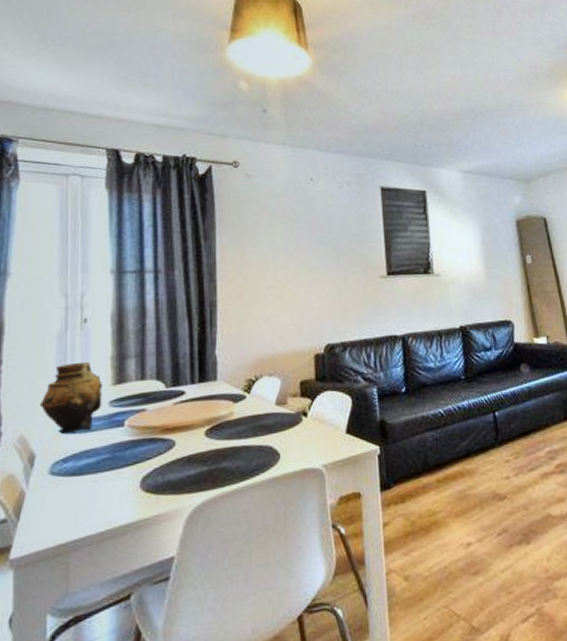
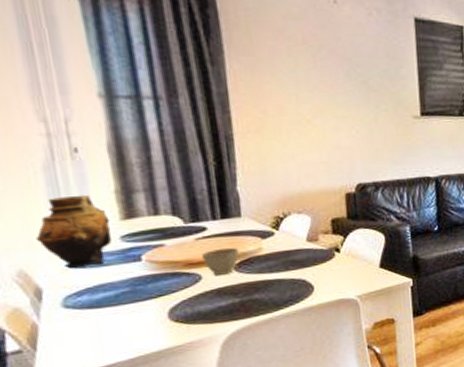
cup: none [178,412,212,441] -> present [202,248,240,275]

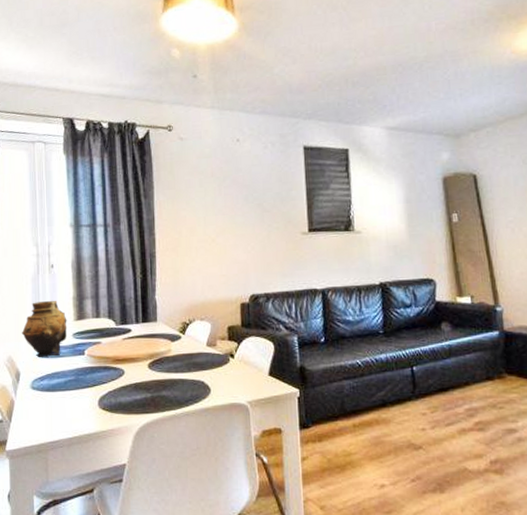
cup: present [202,248,240,275] -> none [126,348,154,371]

